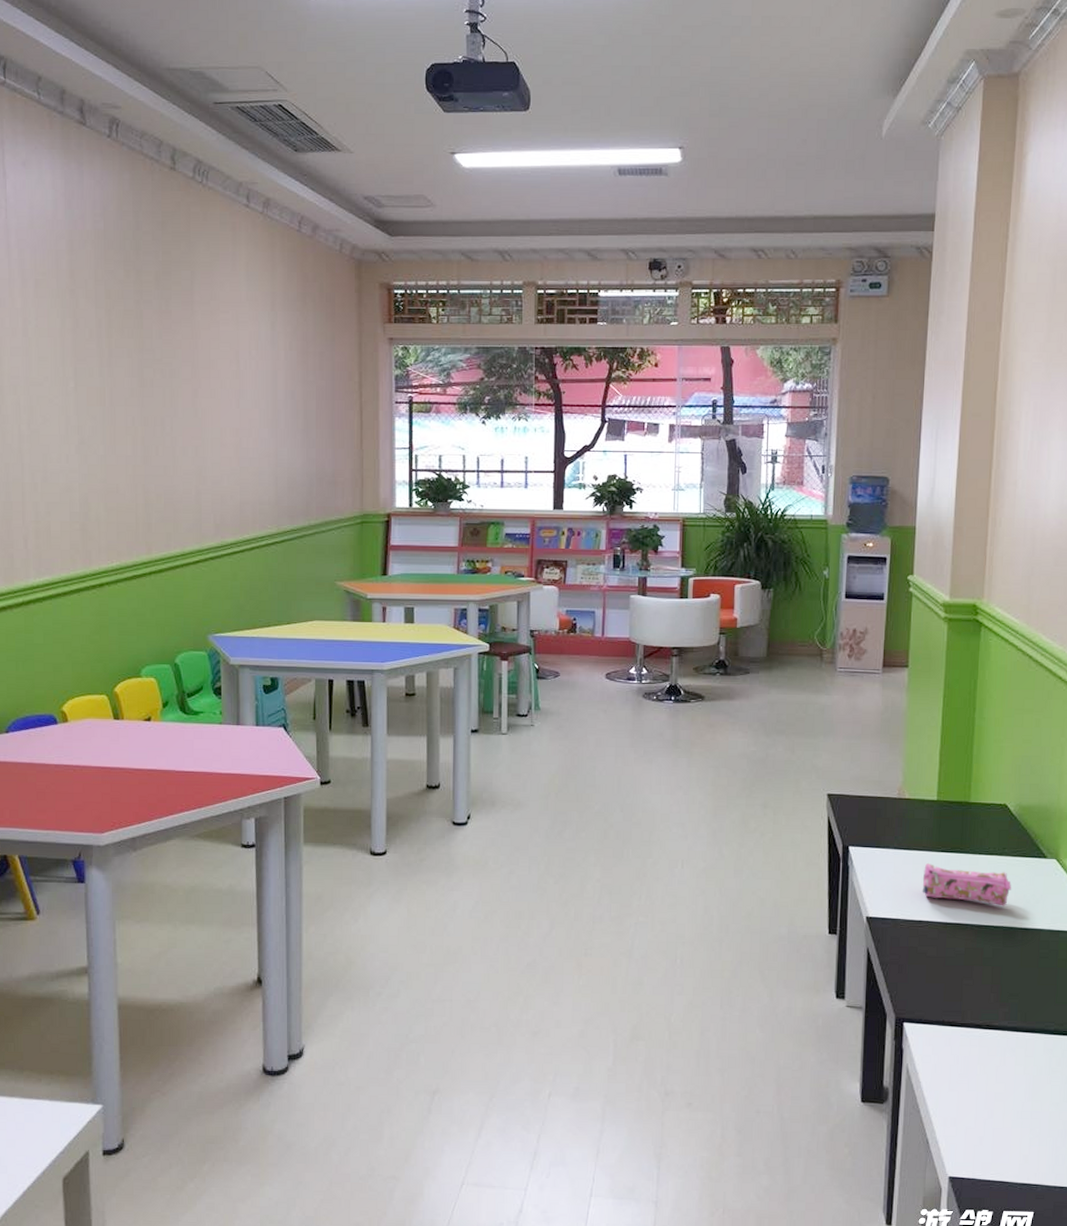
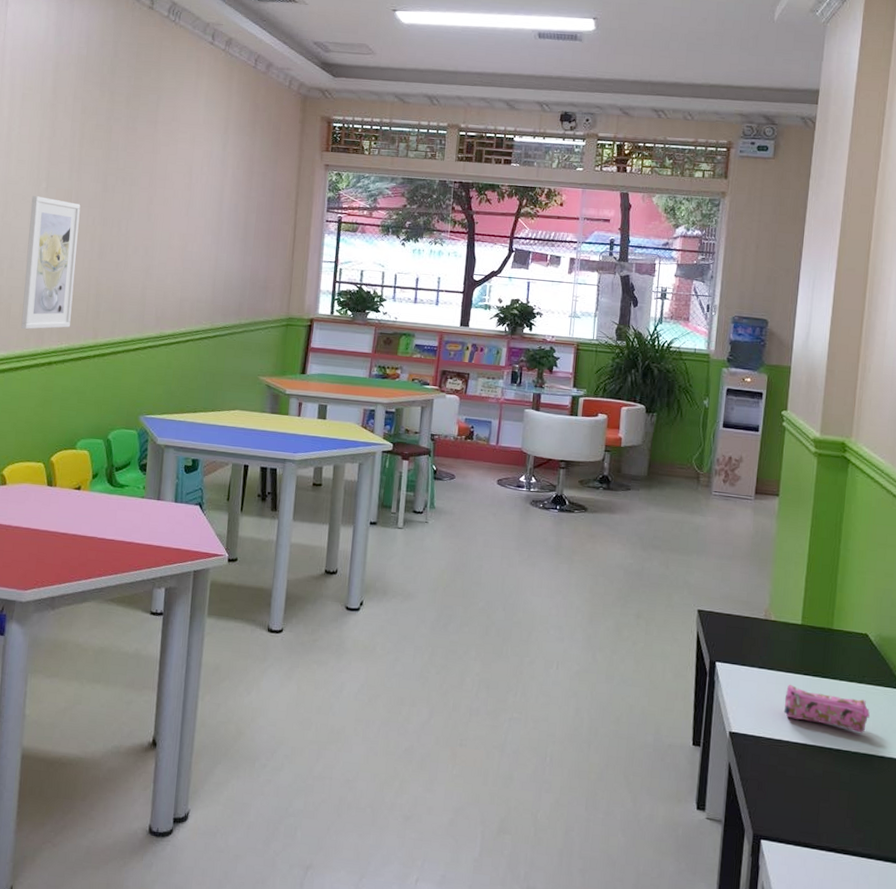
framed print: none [59,397,119,550] -> present [21,196,81,330]

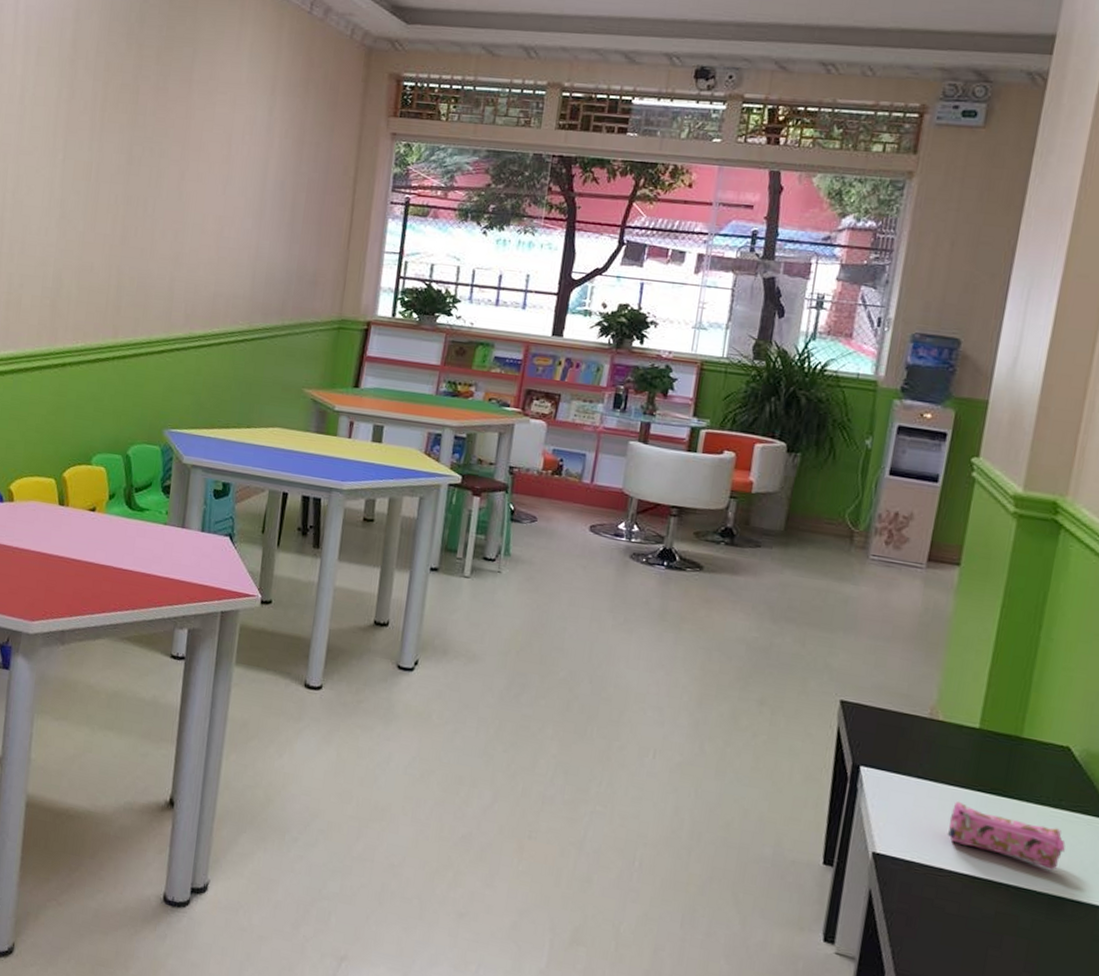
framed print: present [21,196,81,330] -> none [32,169,102,325]

